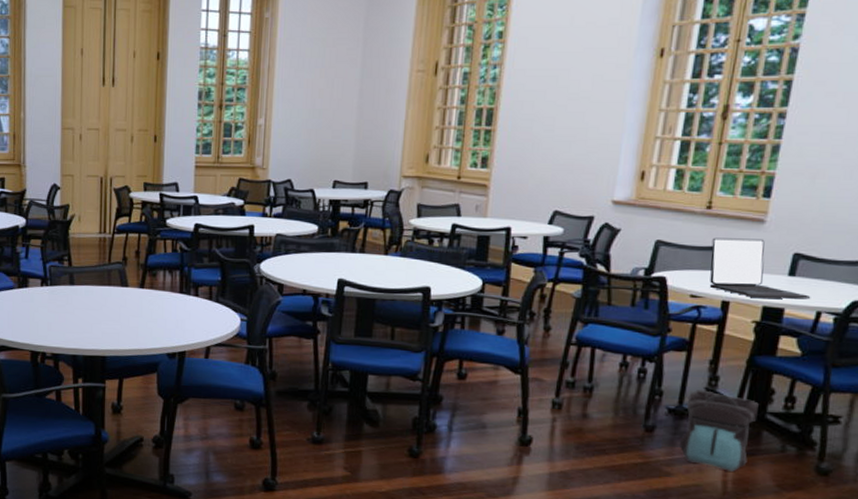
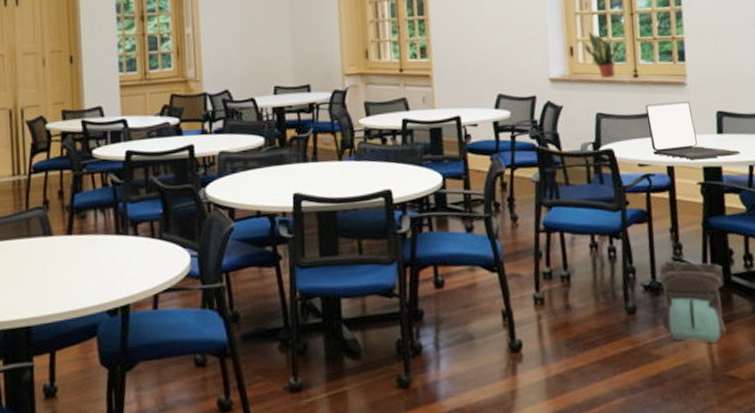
potted plant: none [658,156,700,207] -> present [584,31,621,79]

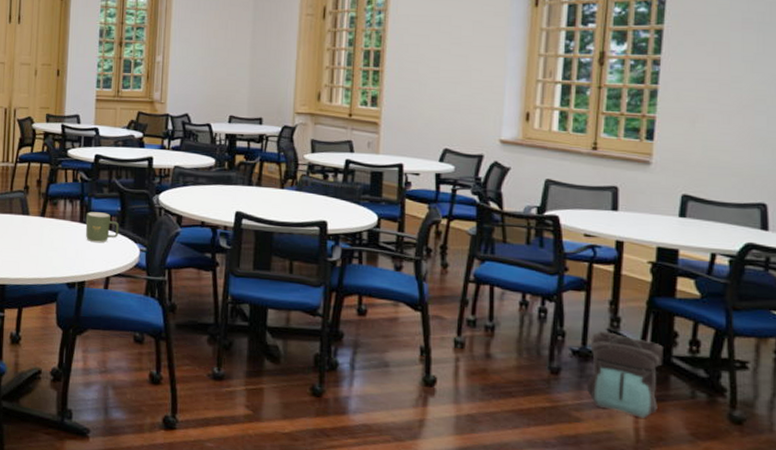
mug: none [122,218,164,256] -> present [85,212,120,243]
potted plant: present [584,31,621,79] -> none [542,99,582,148]
laptop: present [645,101,741,160] -> none [601,178,704,241]

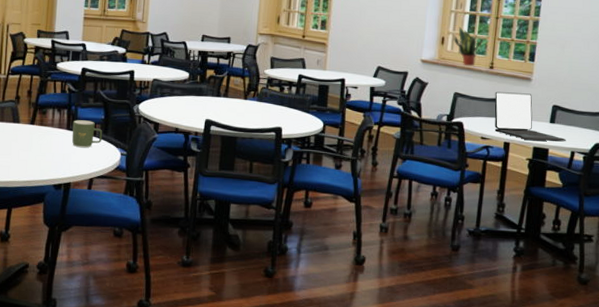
potted plant: none [542,99,582,148] -> present [454,26,484,67]
backpack: present [587,331,663,418] -> none [479,215,534,283]
laptop: none [601,178,704,241] -> present [494,91,567,142]

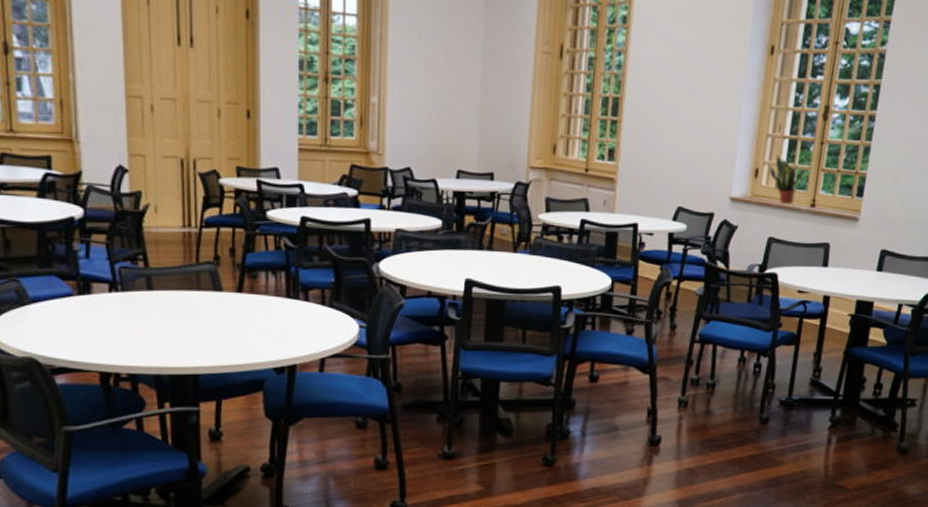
mug: present [71,120,103,148] -> none [293,285,334,321]
laptop: present [494,91,567,142] -> none [813,235,894,293]

